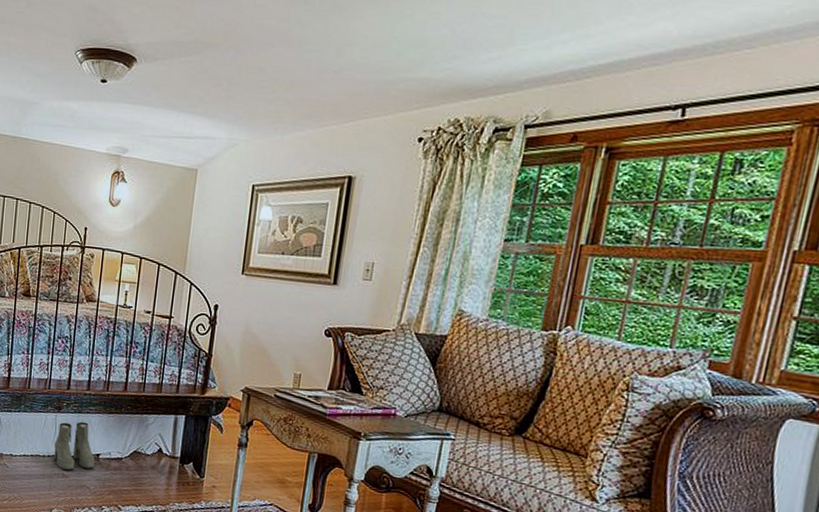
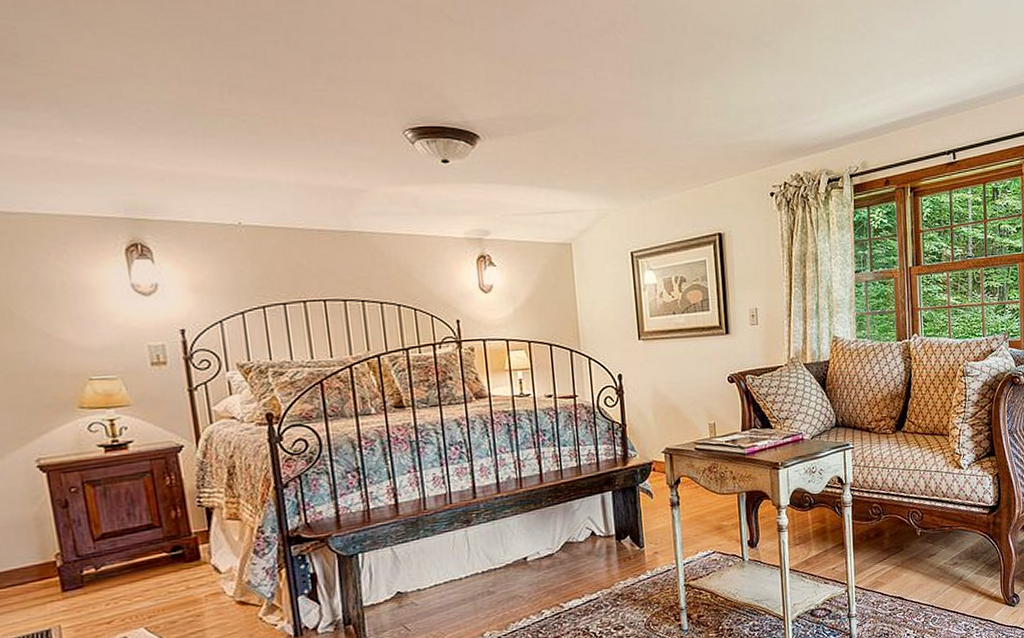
boots: present [53,421,95,471] -> none [470,527,523,587]

